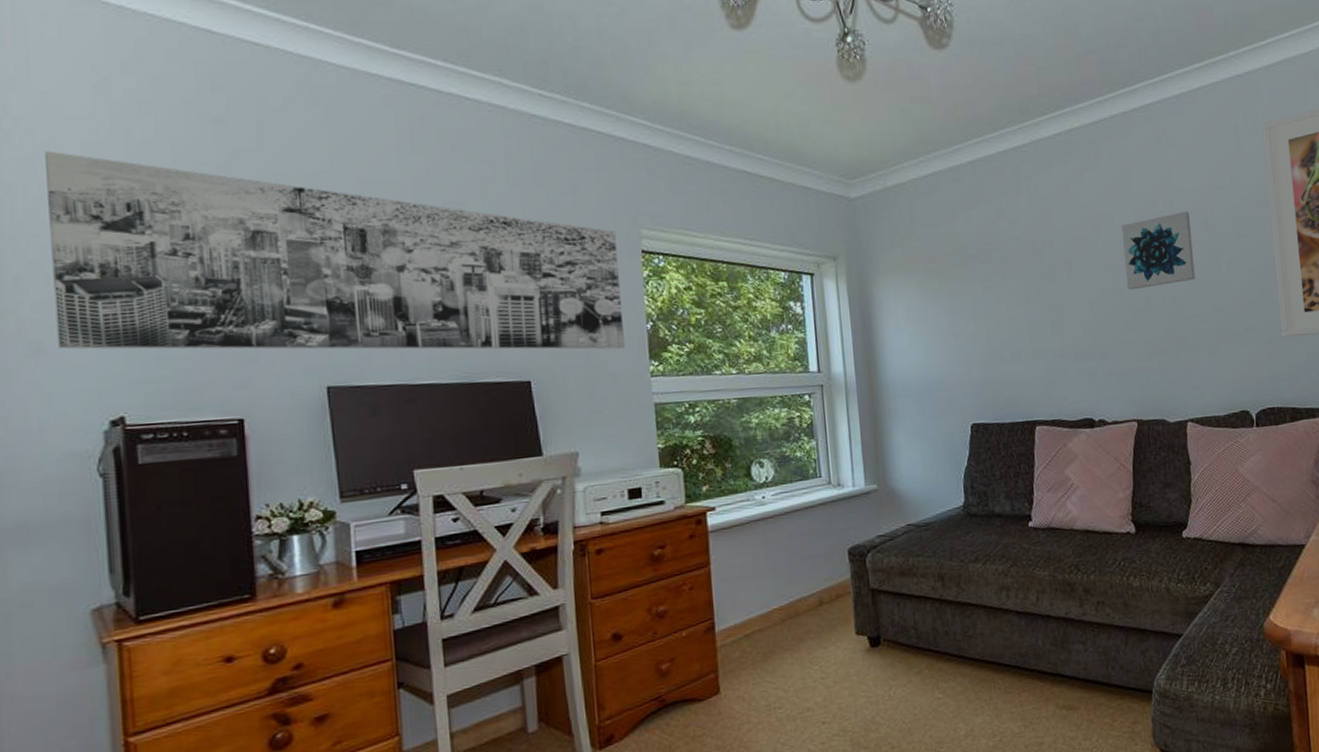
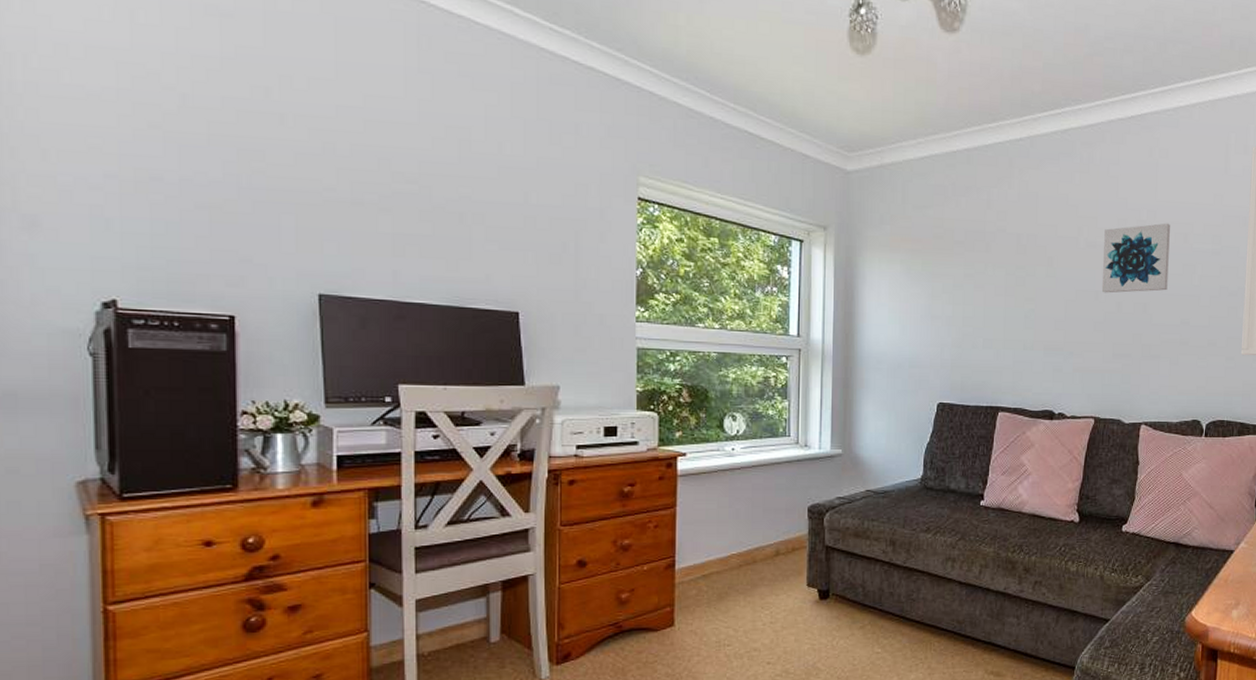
wall art: present [45,150,625,350] -> none [46,23,613,291]

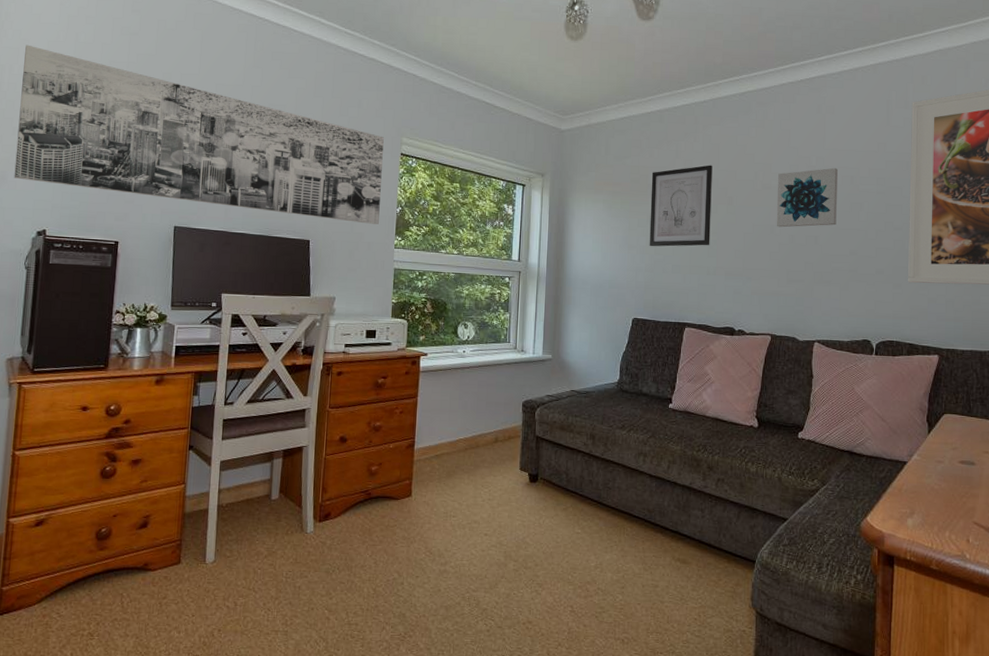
wall art: none [46,23,613,291] -> present [14,44,384,224]
wall art: none [956,217,1030,318] -> present [649,165,713,247]

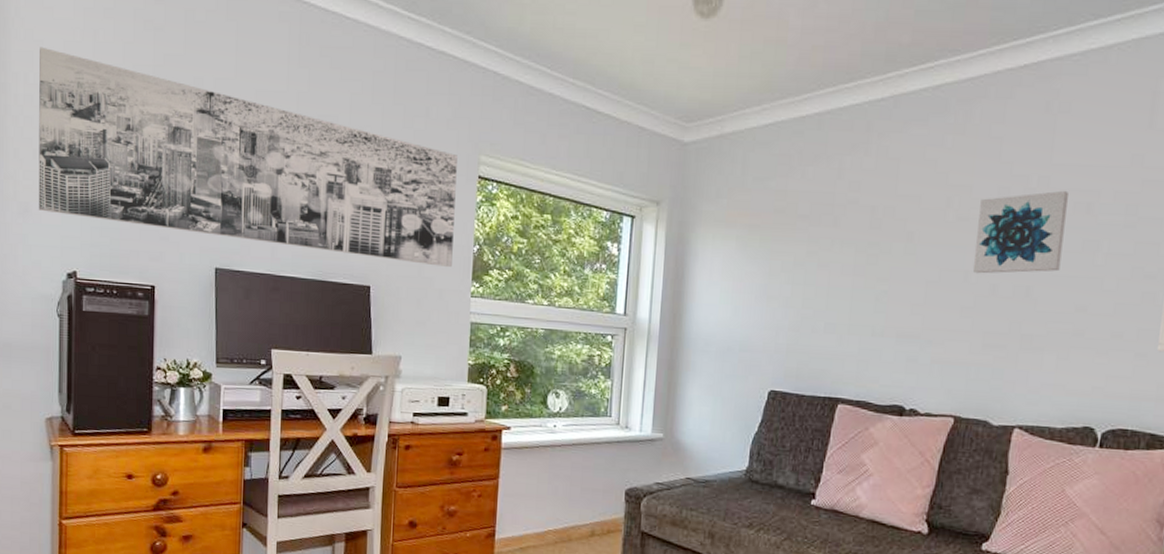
wall art: present [649,165,713,247] -> none [795,188,888,299]

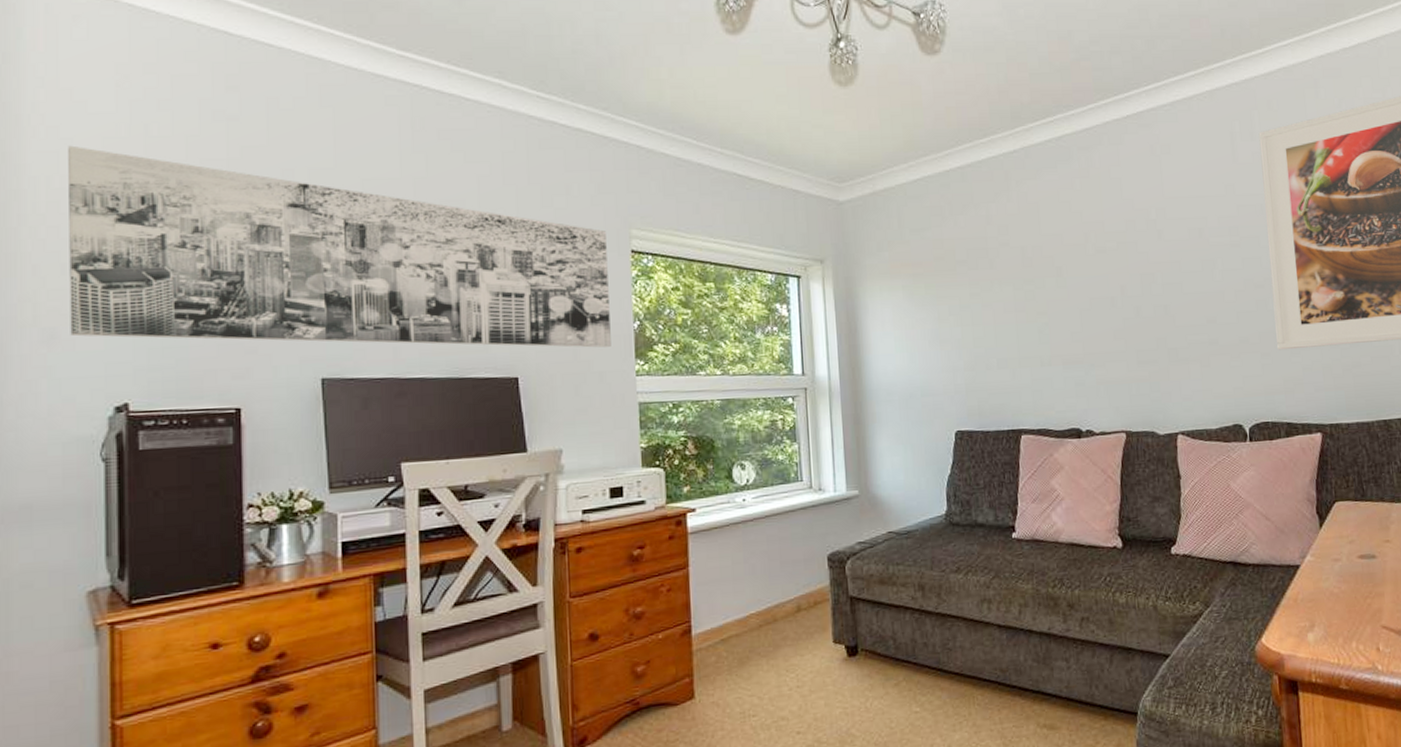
wall art: present [972,190,1068,274] -> none [1113,219,1188,299]

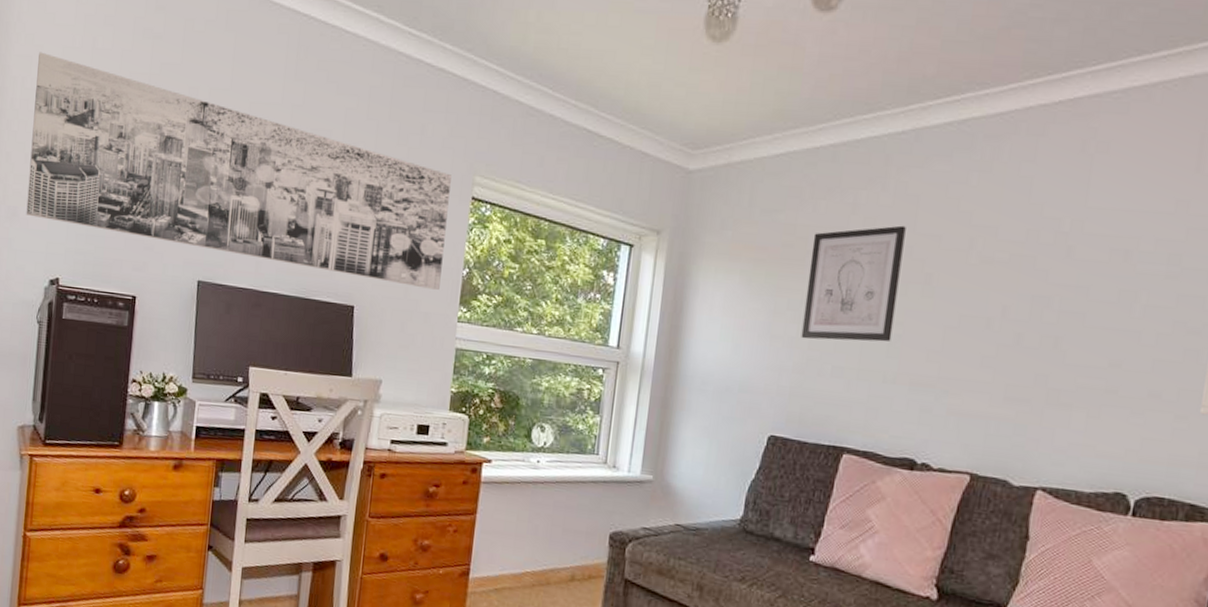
wall art: none [959,229,1041,339] -> present [801,225,906,342]

